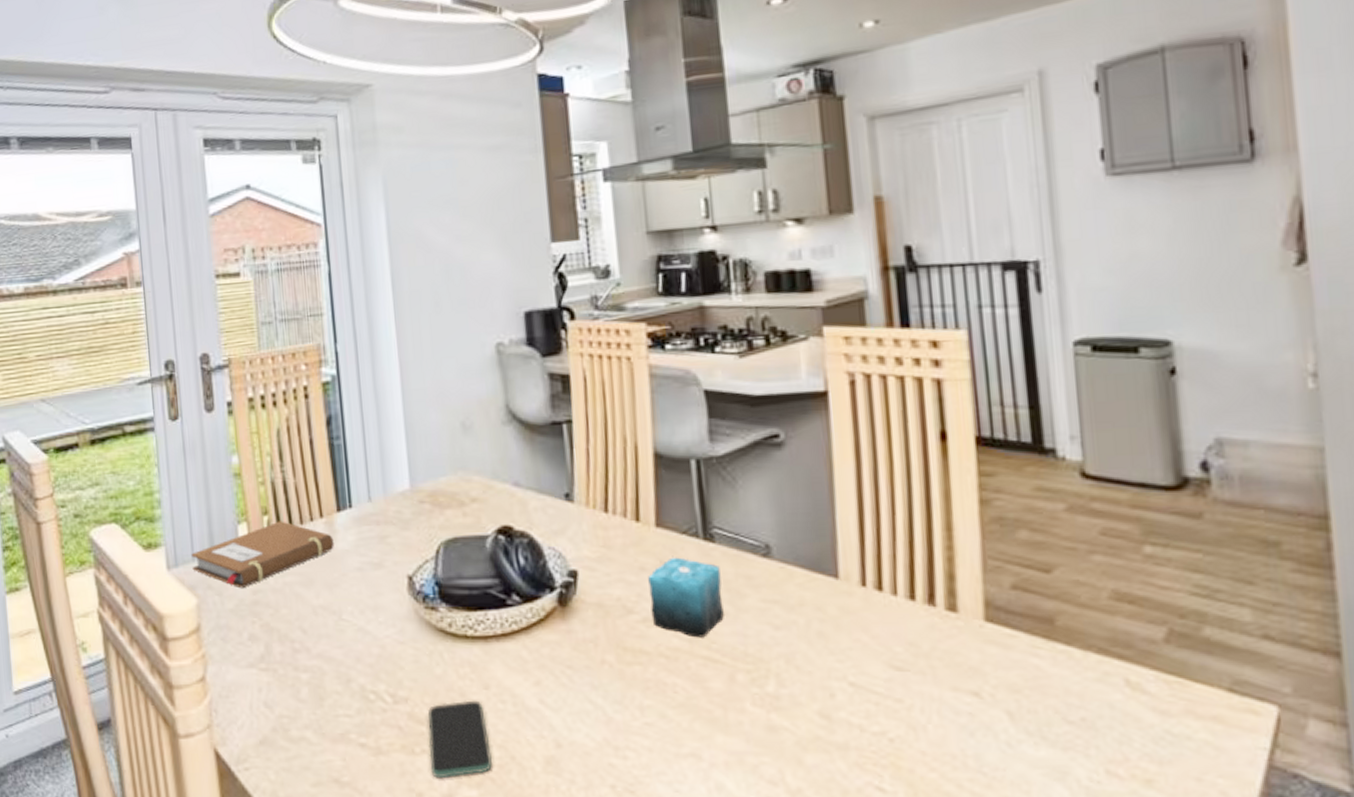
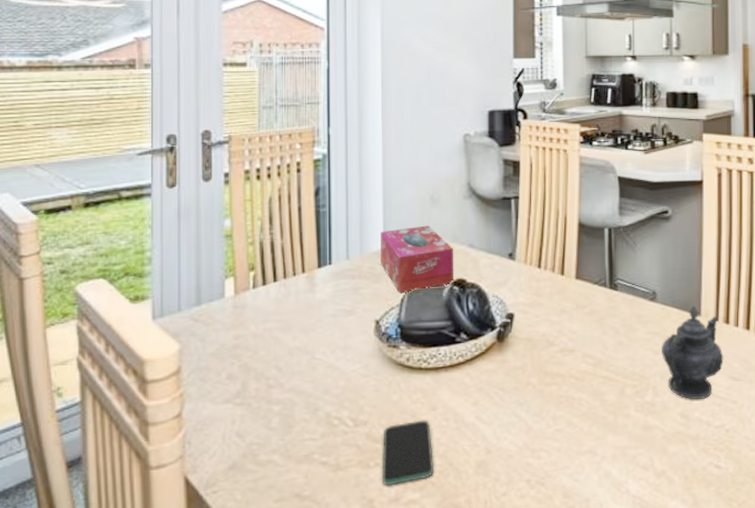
notebook: present [191,521,334,589] -> none [178,276,313,335]
tissue box: none [404,459,499,544] -> present [380,225,454,294]
candle: present [648,555,724,638] -> none [567,301,620,363]
teapot: none [784,565,879,694] -> present [662,306,724,399]

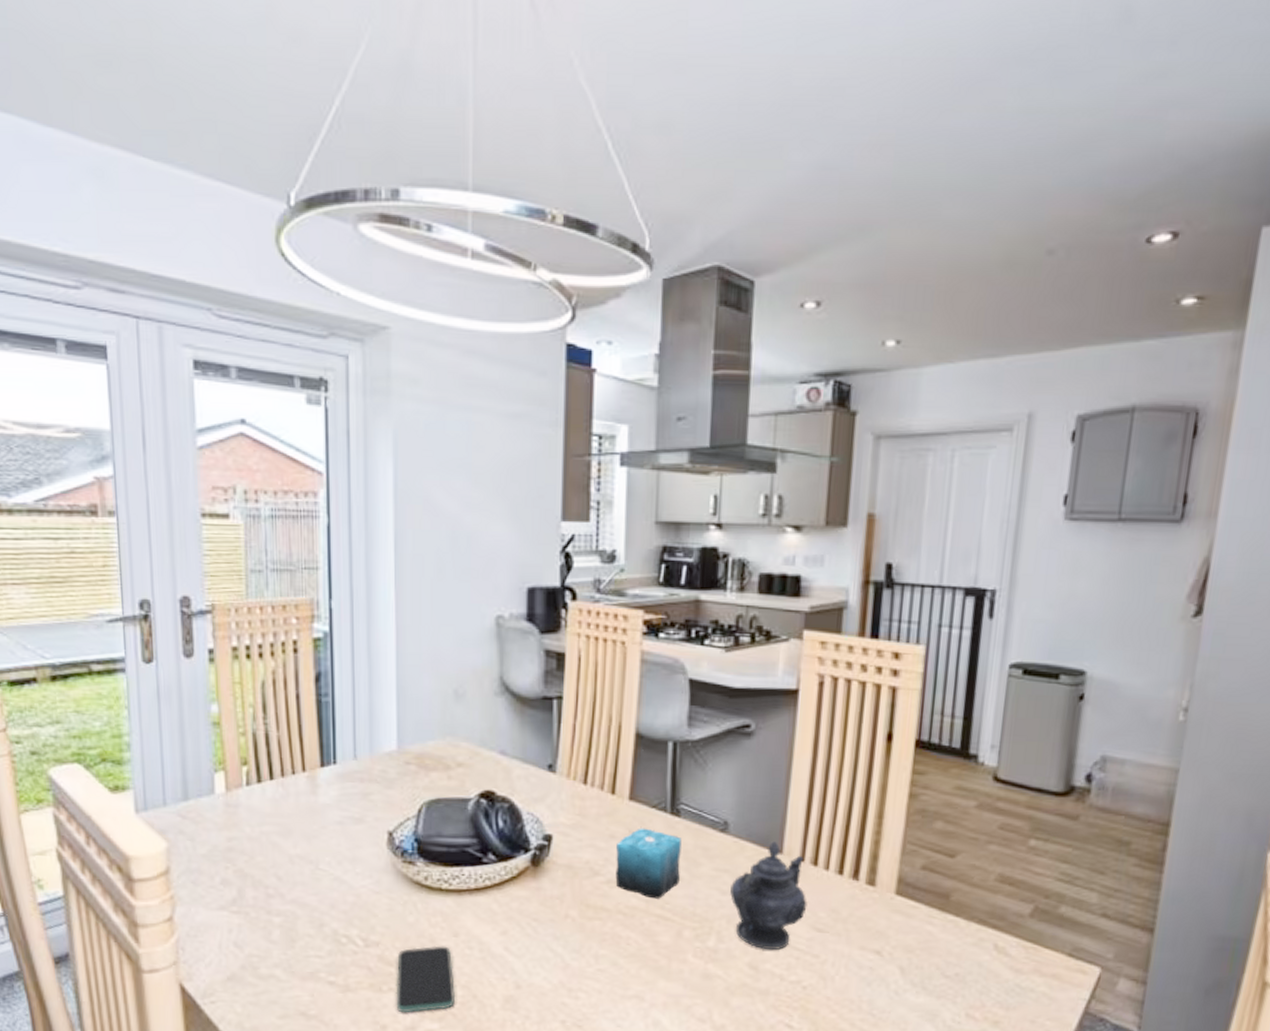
tissue box: present [380,225,454,294] -> none [393,725,482,803]
candle: none [567,301,620,363] -> present [615,826,682,899]

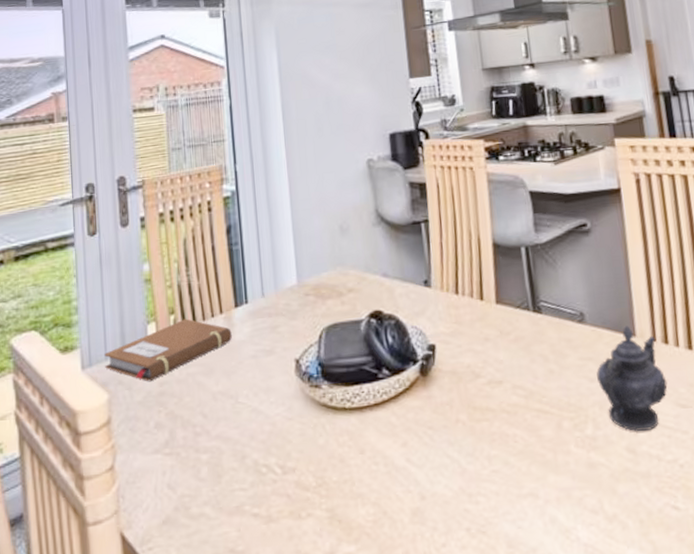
notebook: none [162,772,315,835] -> present [104,318,232,382]
smartphone: present [396,945,456,1013] -> none [313,464,368,539]
candle: present [615,826,682,899] -> none [491,326,551,394]

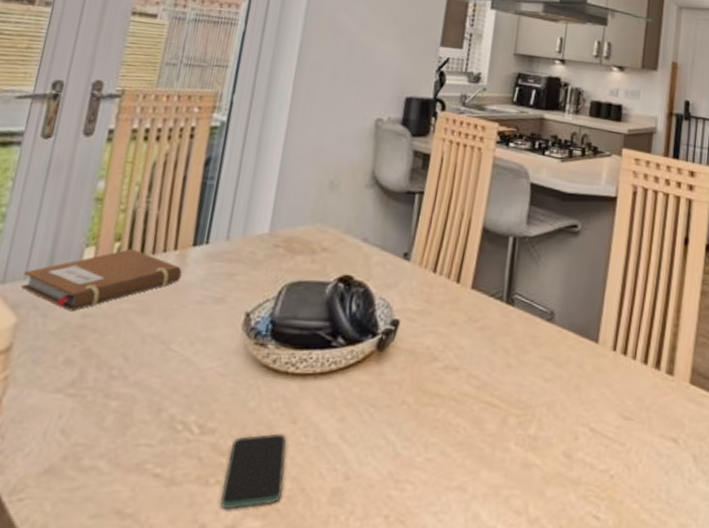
smartphone: none [313,464,368,539] -> present [220,433,287,510]
teapot: present [596,326,668,431] -> none [552,331,617,438]

